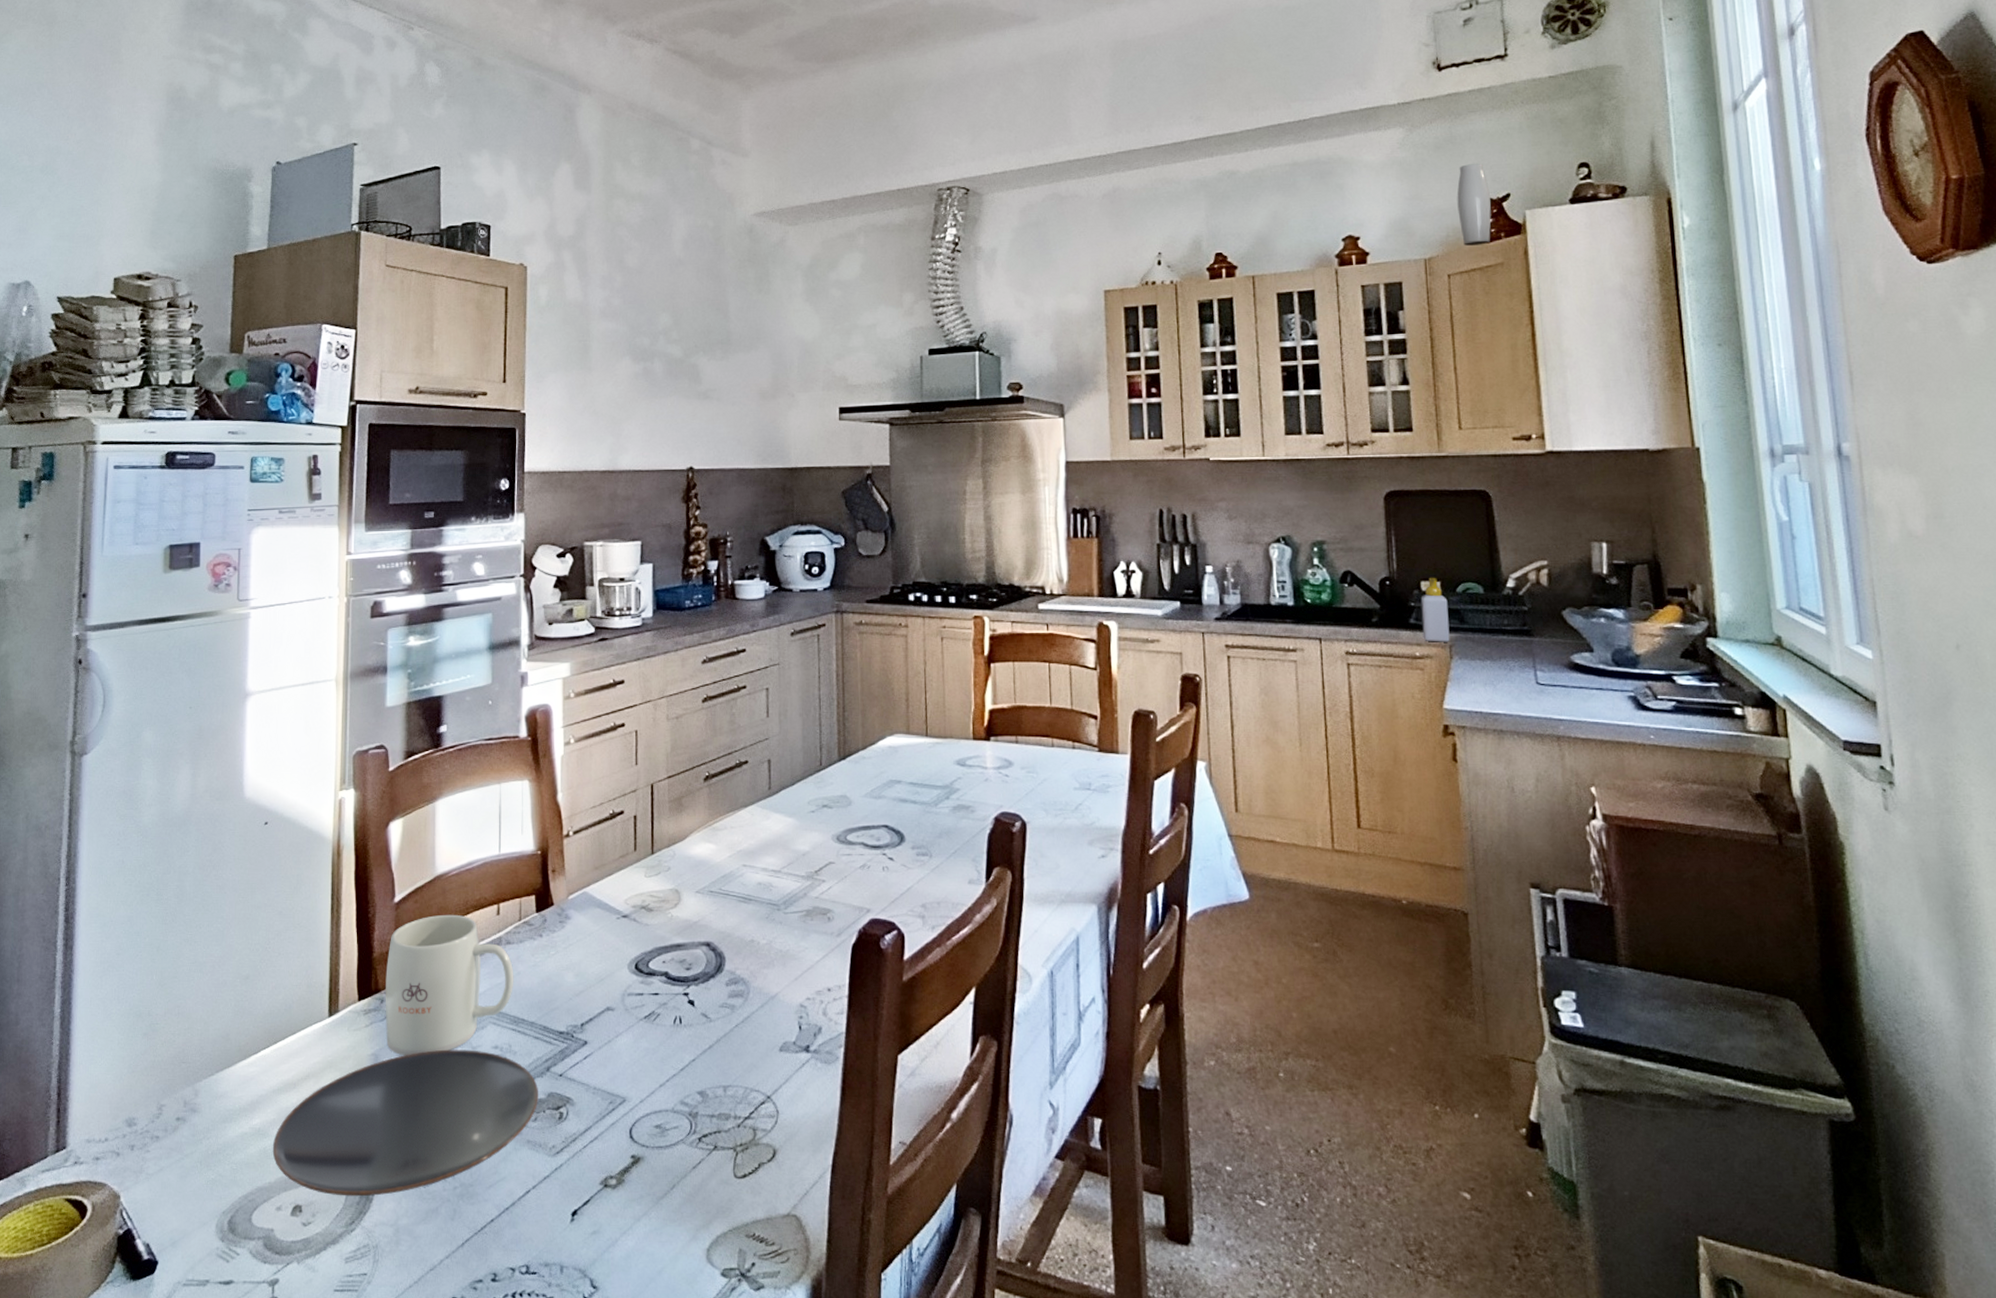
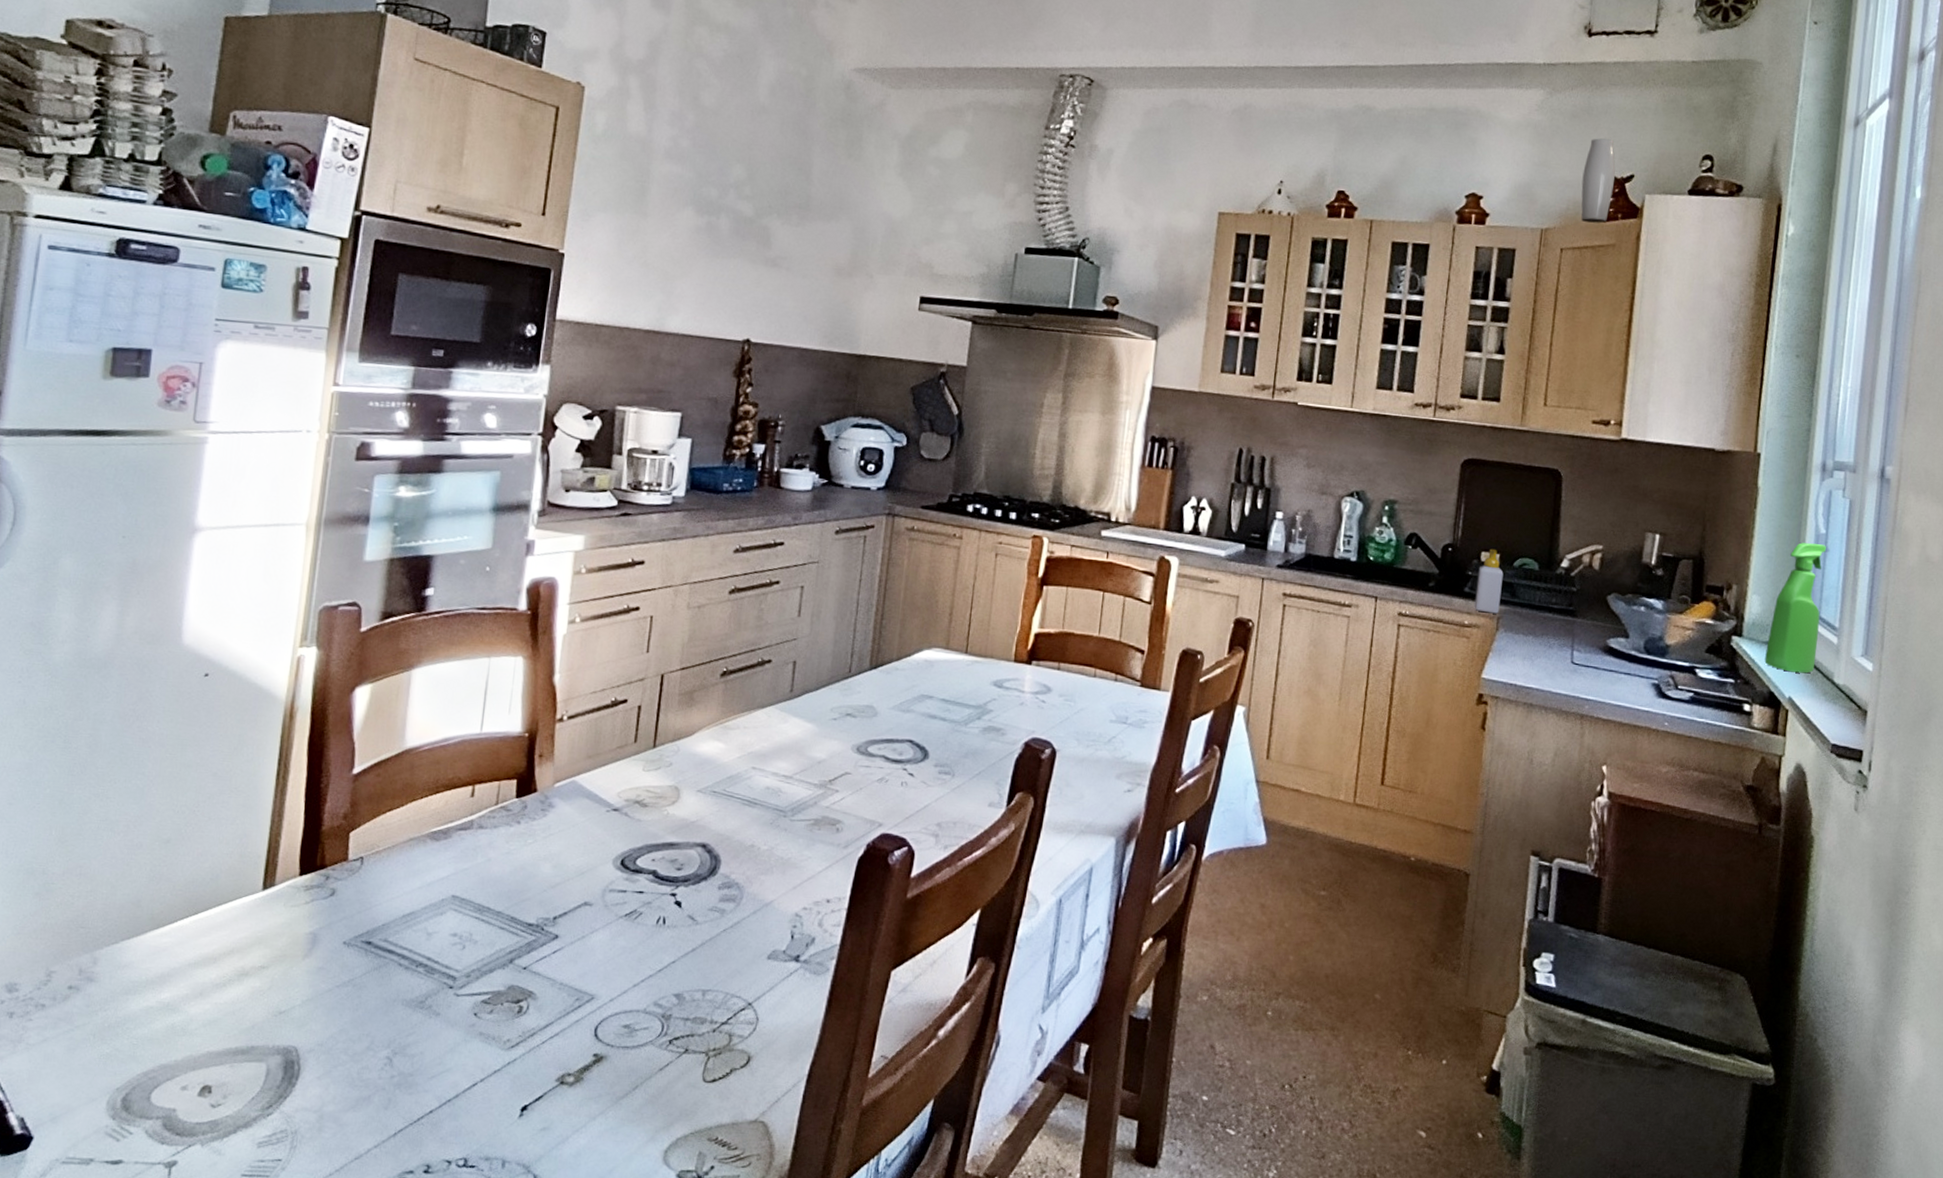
plate: present [272,1049,538,1197] -> none [182,933,498,1081]
mug: present [385,914,514,1056] -> none [328,791,484,938]
spray bottle: none [1747,531,1806,669] -> present [1764,542,1826,674]

